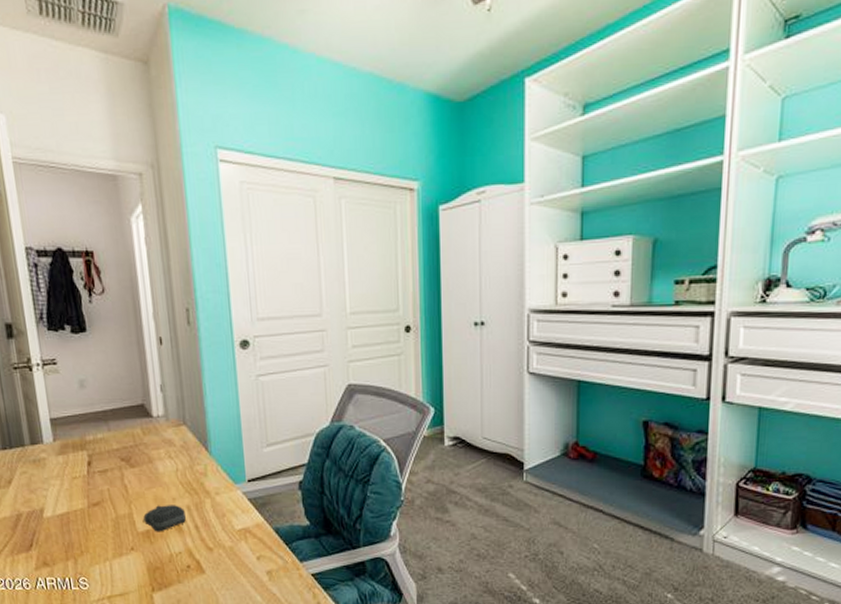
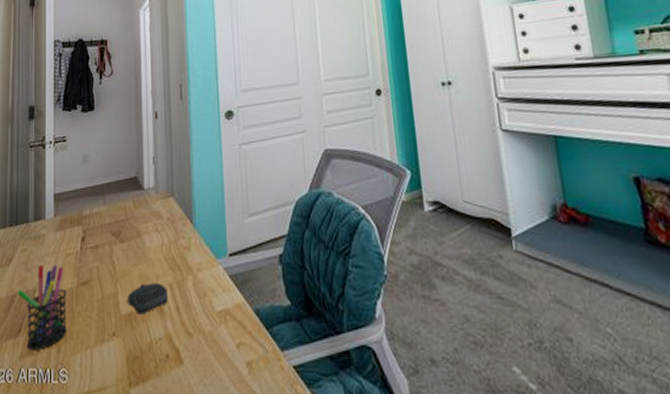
pen holder: none [21,486,82,562] -> present [16,264,67,350]

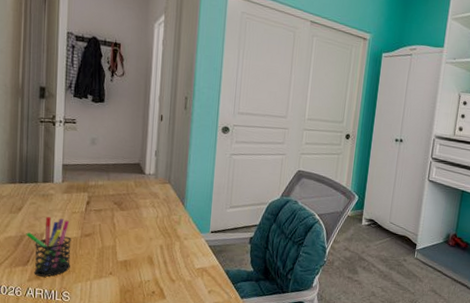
computer mouse: present [127,283,168,315] -> none [124,242,158,263]

